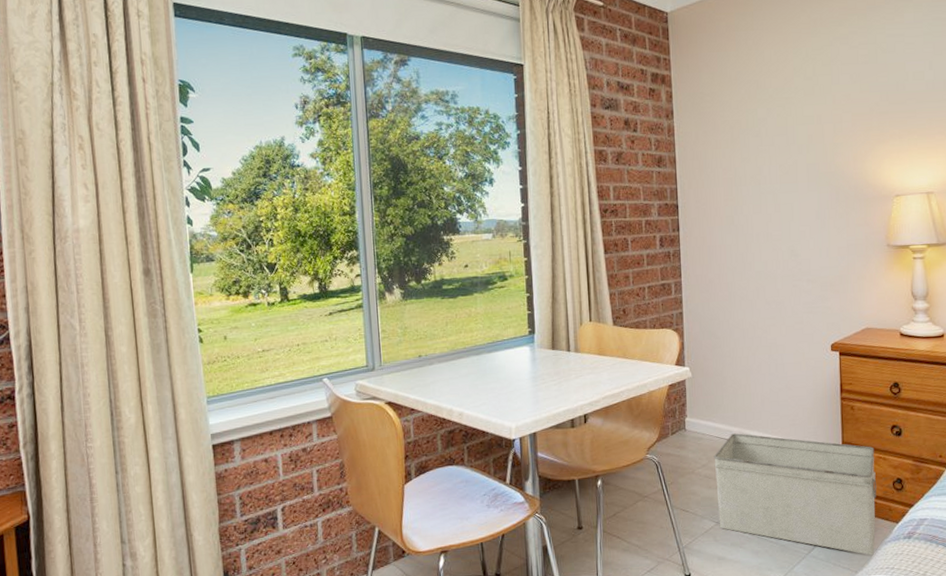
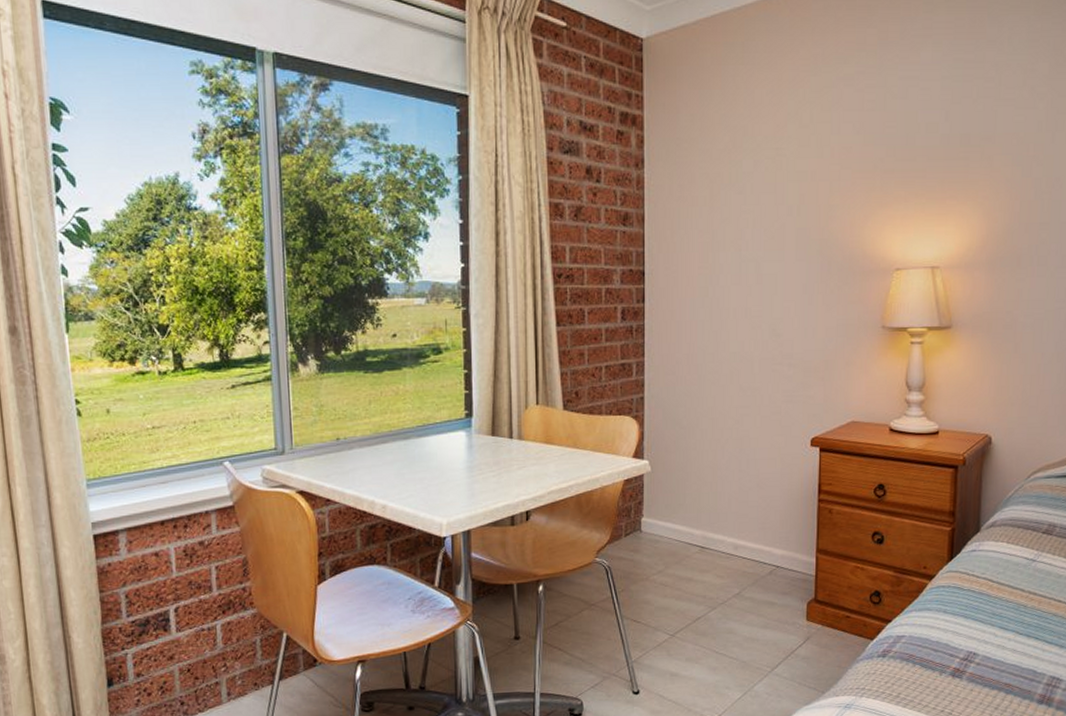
storage bin: present [714,433,877,556] -> none [671,536,852,675]

